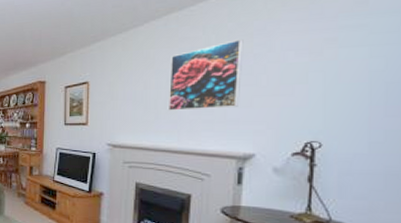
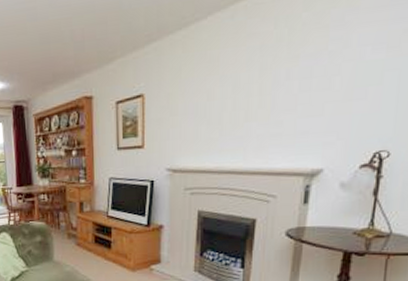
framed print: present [167,39,244,111] -> none [233,33,319,125]

